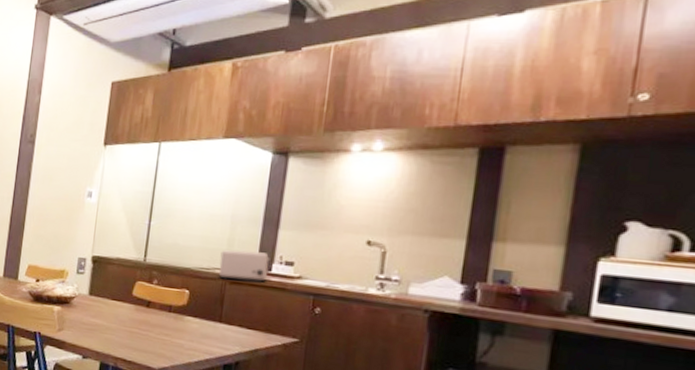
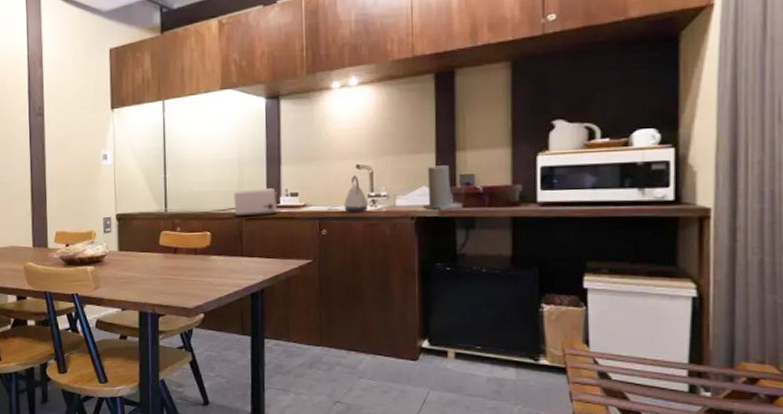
kettle: none [345,252,376,296] -> present [344,176,369,214]
paper towel: none [440,254,493,311] -> present [422,165,464,211]

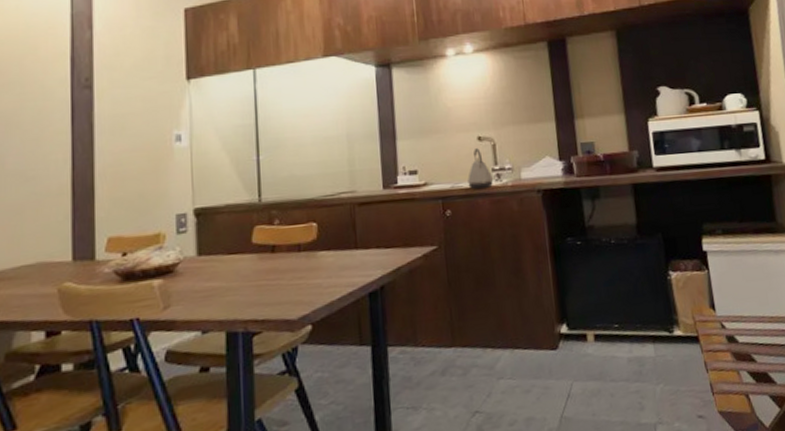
toaster: present [233,188,277,217] -> none [343,166,394,203]
paper towel: present [422,165,464,211] -> none [547,134,587,182]

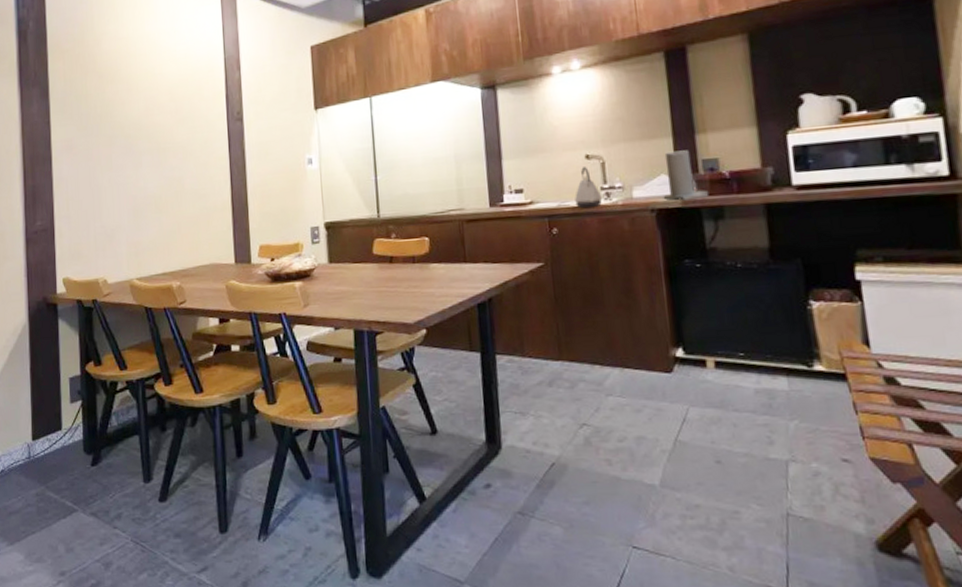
paper towel: none [547,134,587,182] -> present [663,150,710,201]

